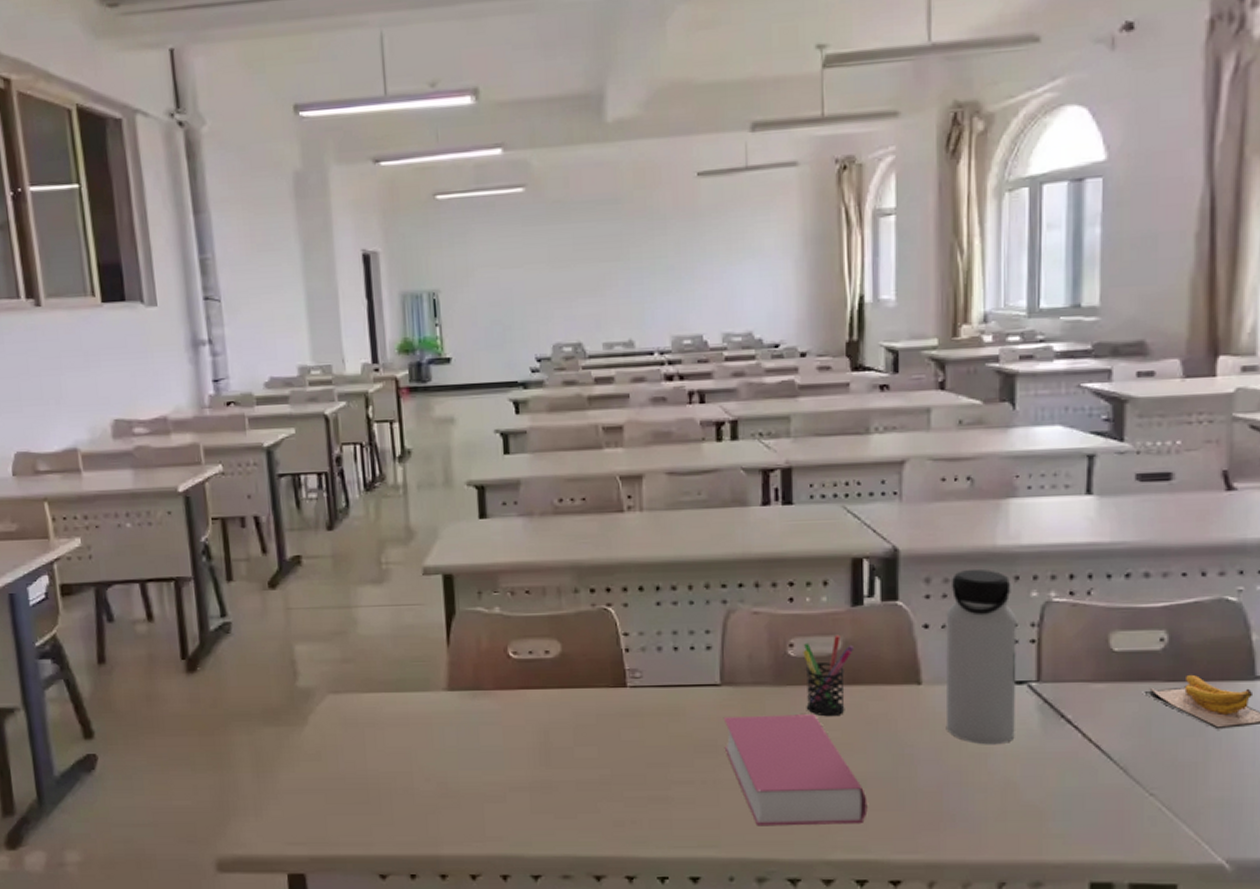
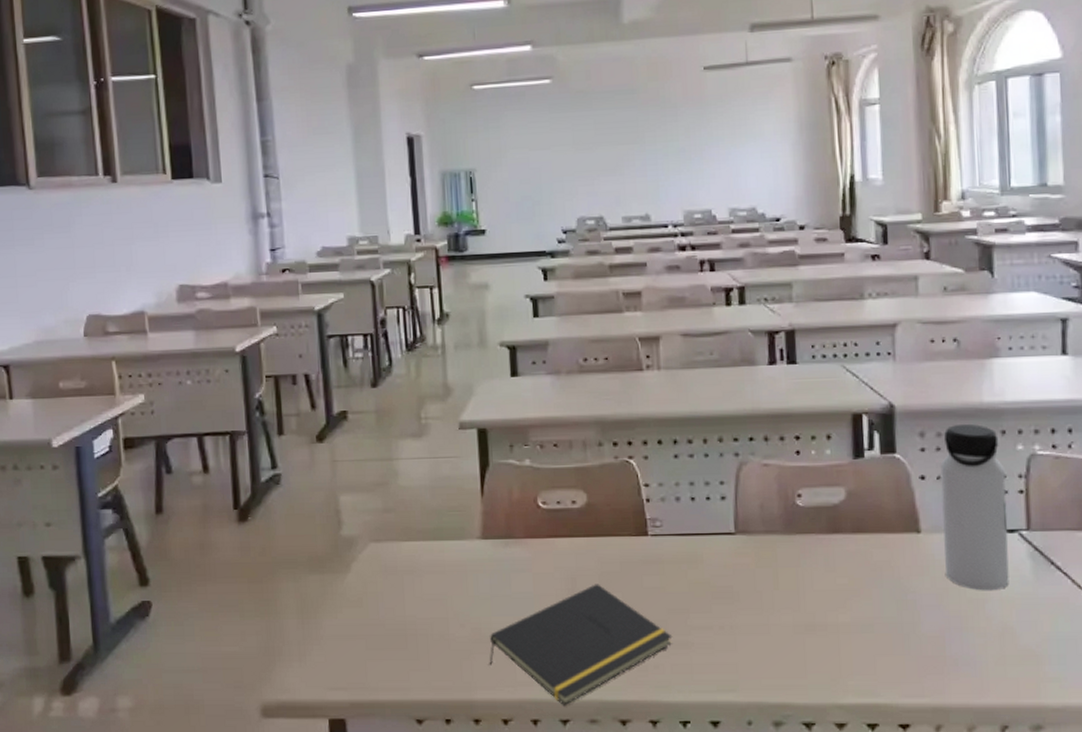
notepad: none [456,737,652,861] -> present [489,584,673,705]
book: present [723,714,868,826] -> none [738,561,876,671]
pen holder: present [803,634,853,717] -> none [810,485,857,564]

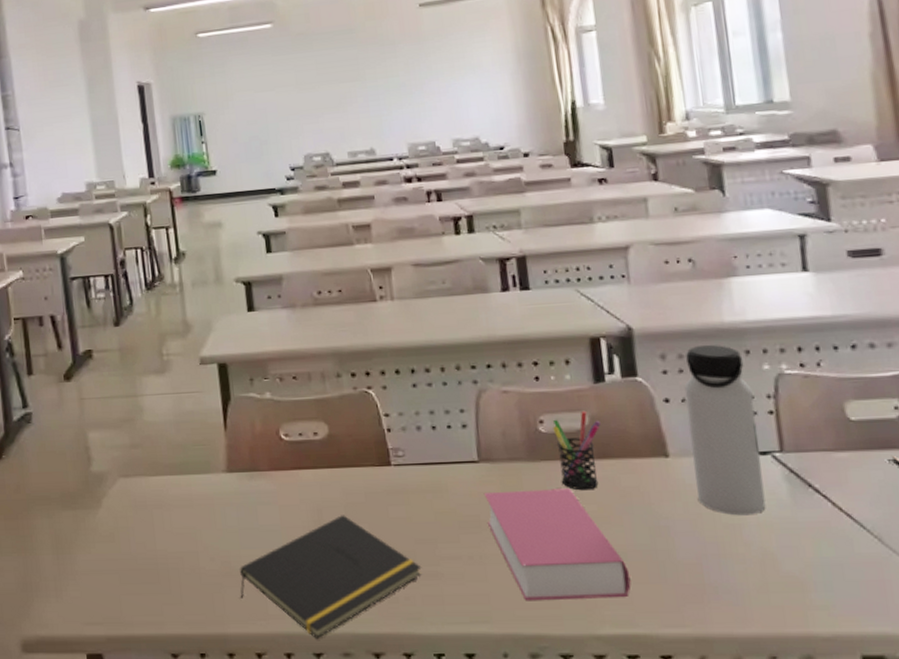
book: none [738,561,876,671] -> present [483,488,631,601]
pen holder: none [810,485,857,564] -> present [553,410,601,491]

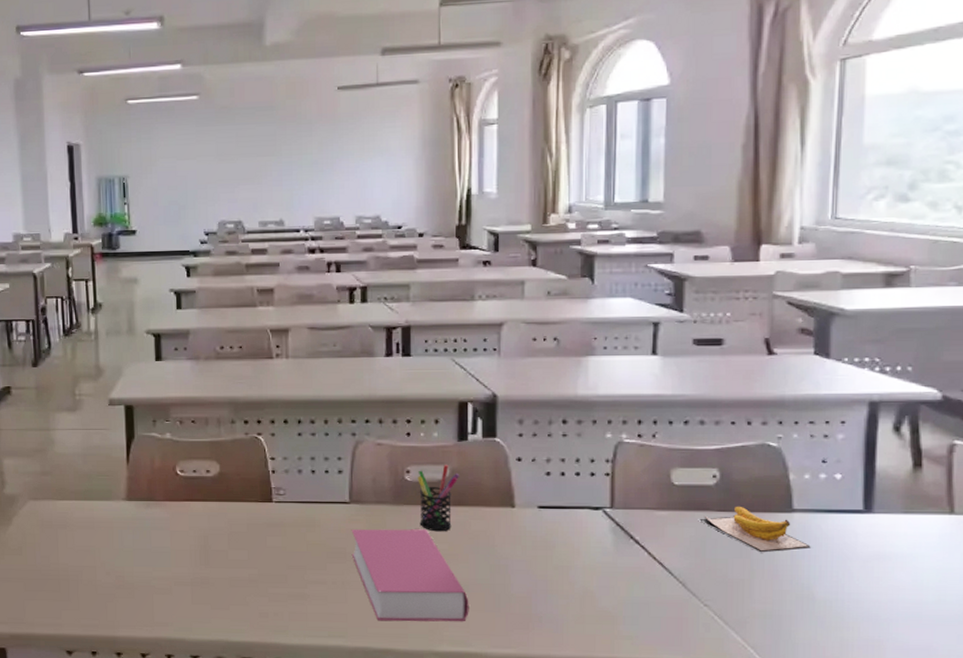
notepad: present [240,515,422,638] -> none [130,542,291,644]
water bottle: present [684,344,766,516] -> none [534,413,594,560]

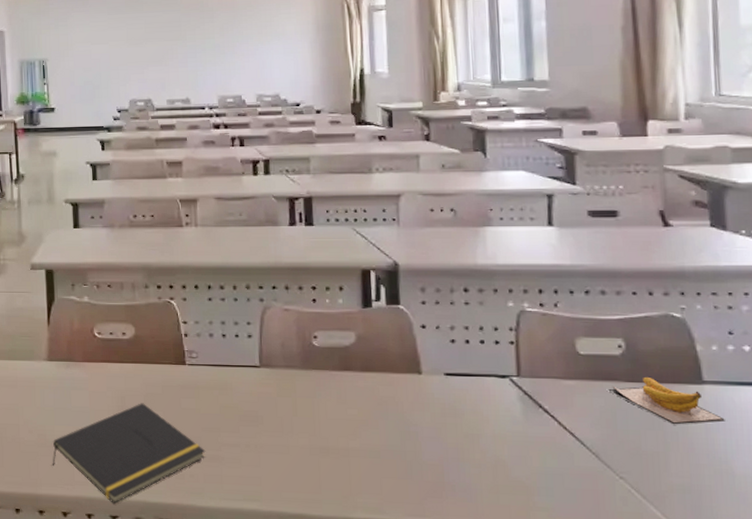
notepad: none [130,542,291,644] -> present [52,403,206,504]
book: present [351,529,469,622] -> none [262,393,382,489]
pen holder: present [418,464,459,532] -> none [325,330,365,397]

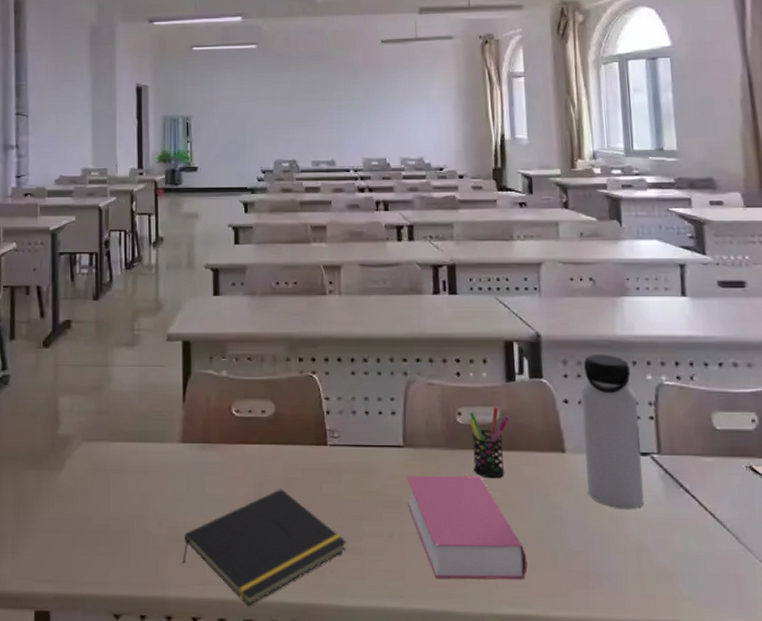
book: none [262,393,382,489] -> present [406,475,528,580]
pen holder: none [325,330,365,397] -> present [469,406,509,479]
water bottle: none [439,282,502,428] -> present [581,354,644,510]

